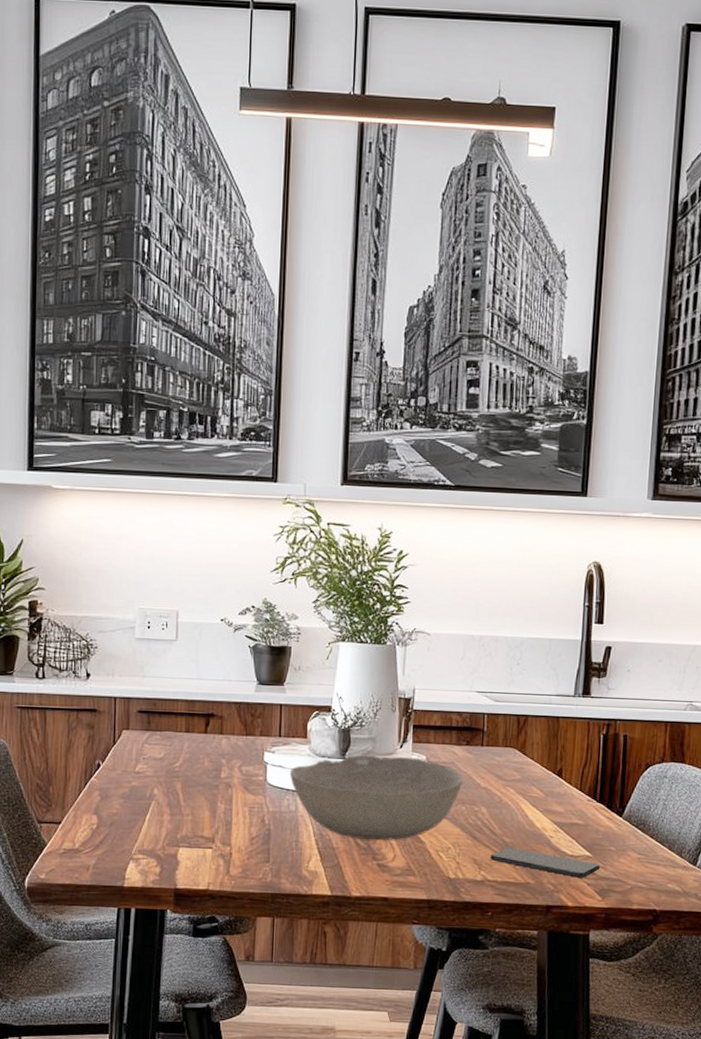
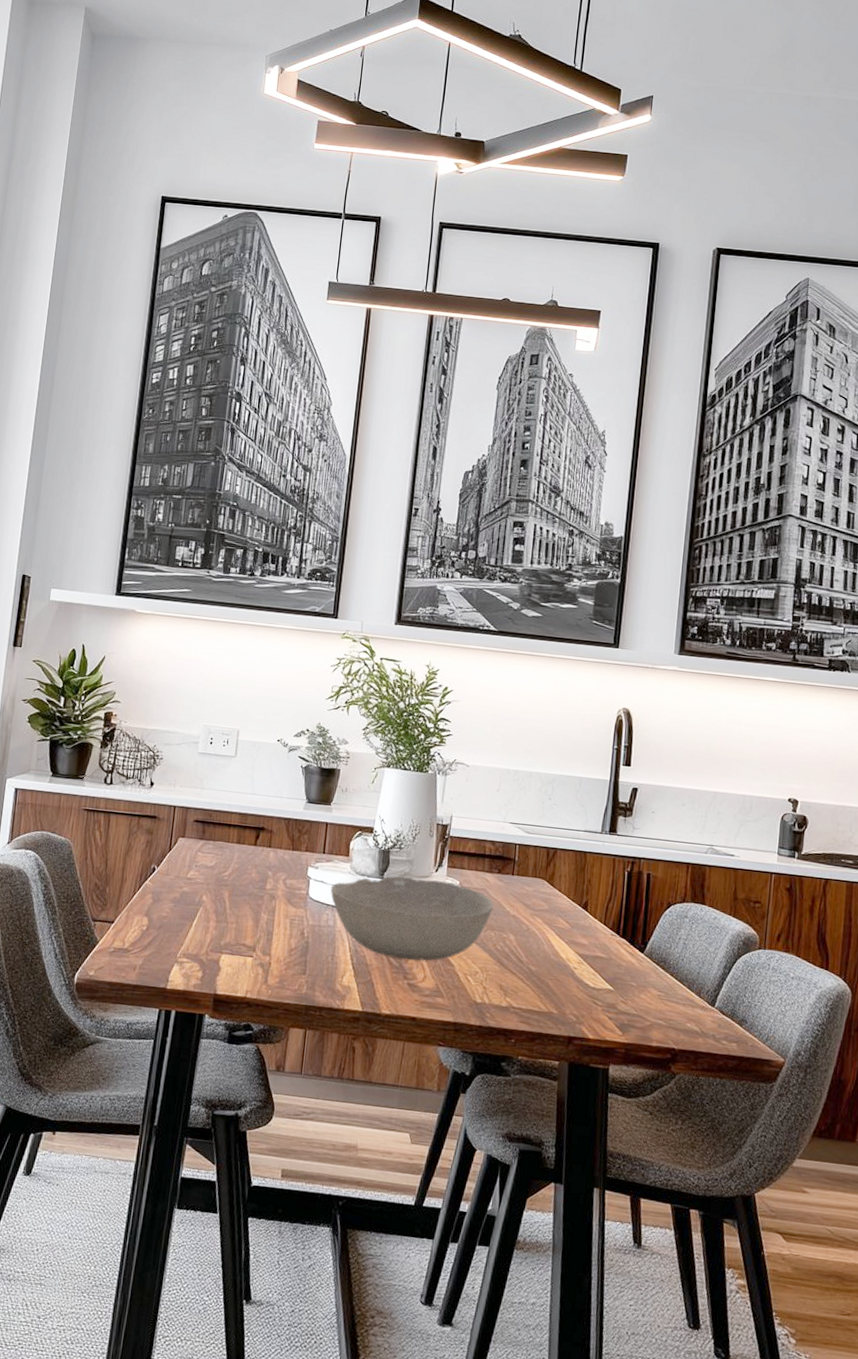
smartphone: present [490,847,601,878] -> none [516,975,622,1011]

